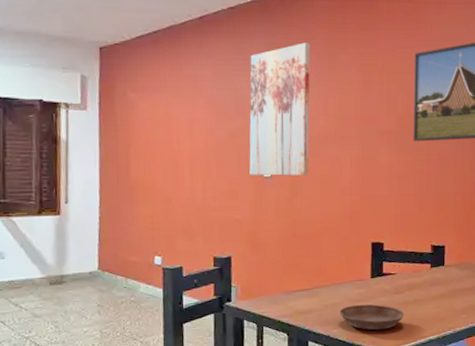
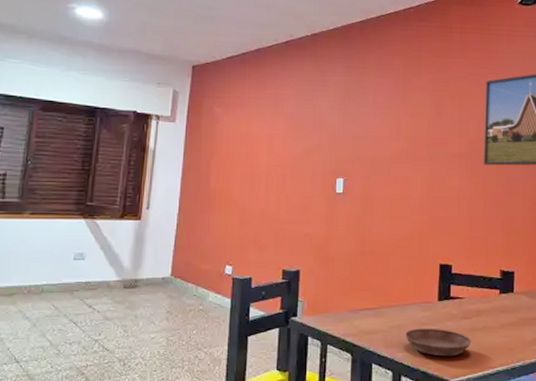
wall art: present [249,42,311,176] -> none [323,67,387,194]

